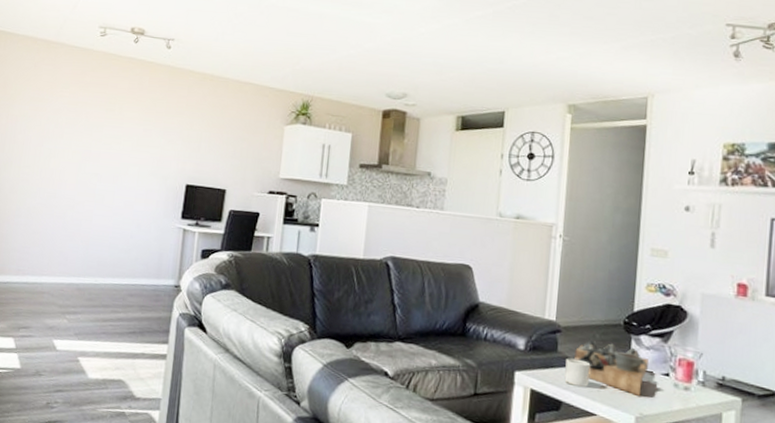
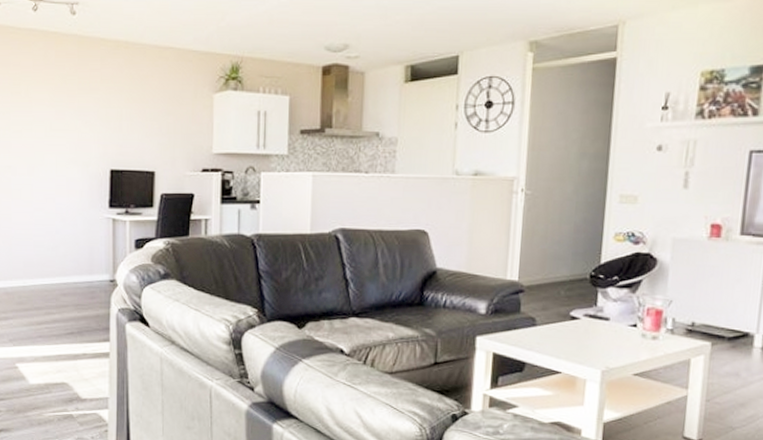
mug: present [564,358,591,387] -> none [528,318,556,346]
decorative tray: present [573,339,648,397] -> none [537,296,615,351]

